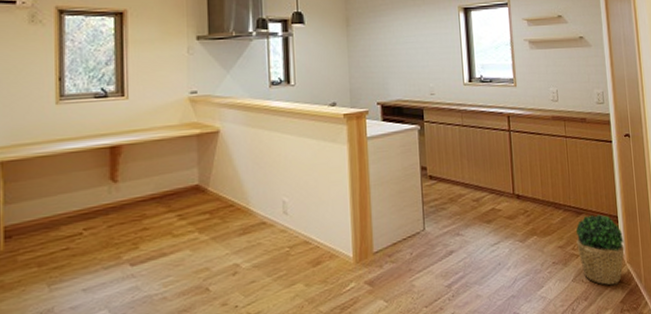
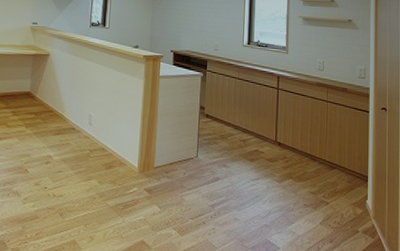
potted plant: present [575,214,625,286] -> none [327,170,371,235]

